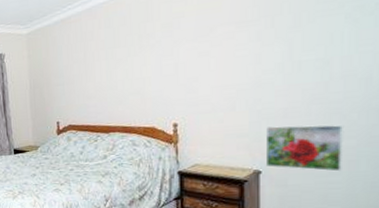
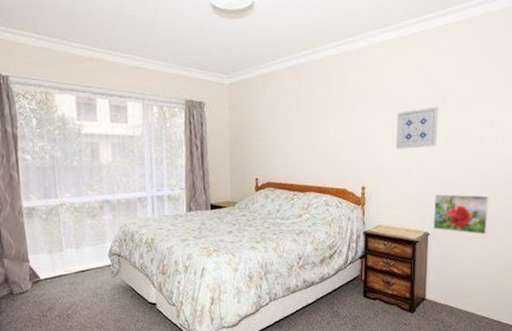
wall art: none [212,28,266,80] -> present [395,106,439,149]

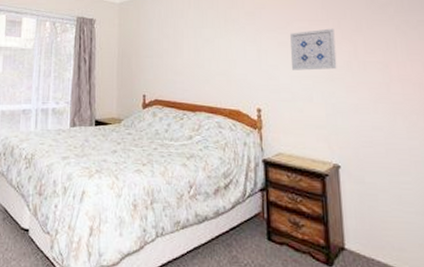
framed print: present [432,194,489,235] -> none [341,121,411,172]

